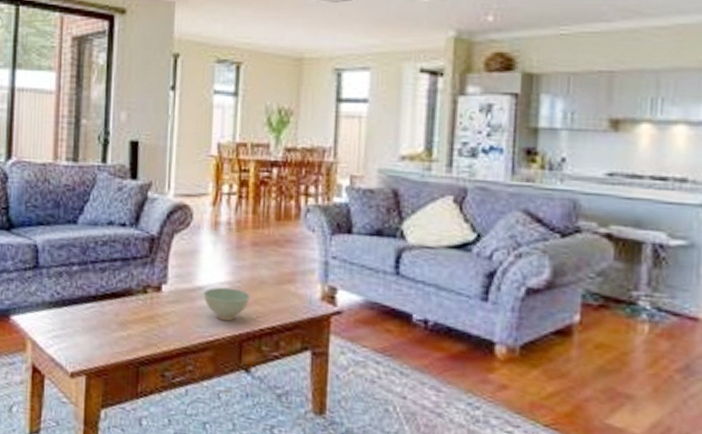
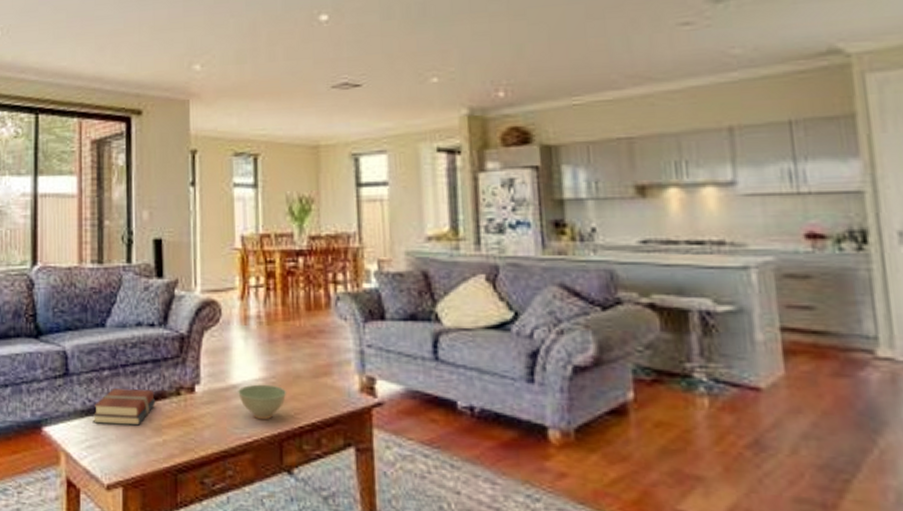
books: none [60,283,123,320] -> present [92,389,156,426]

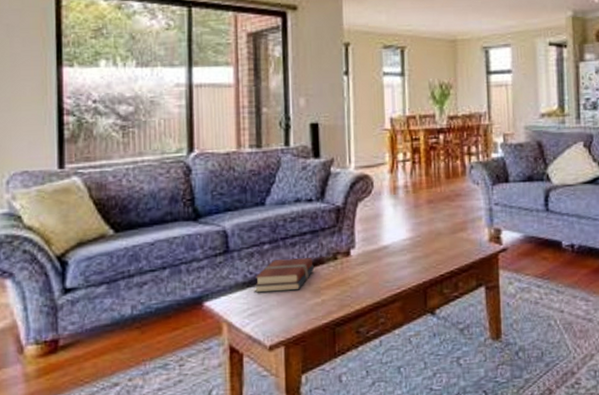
bowl: present [238,384,287,420] -> none [388,242,430,273]

